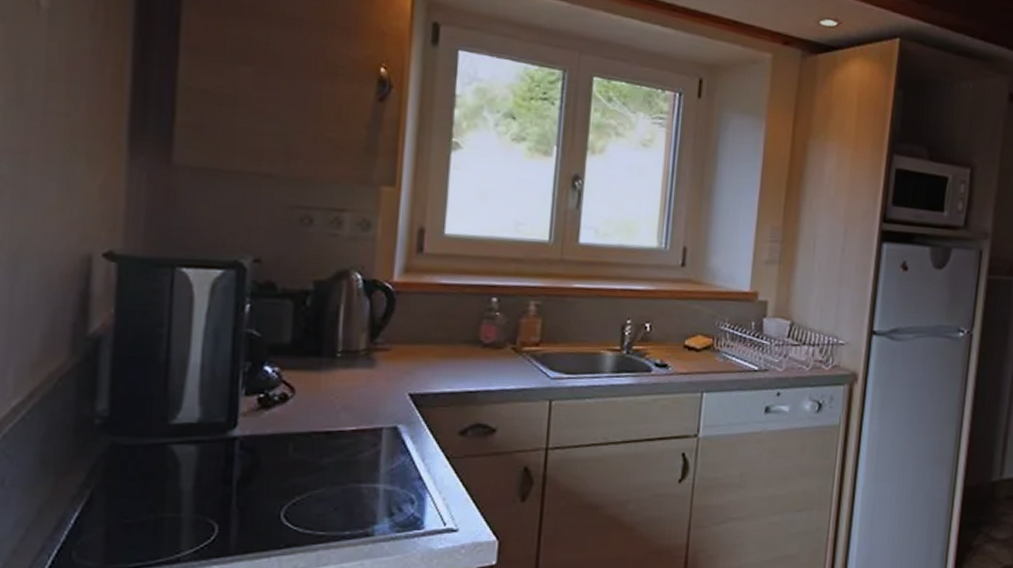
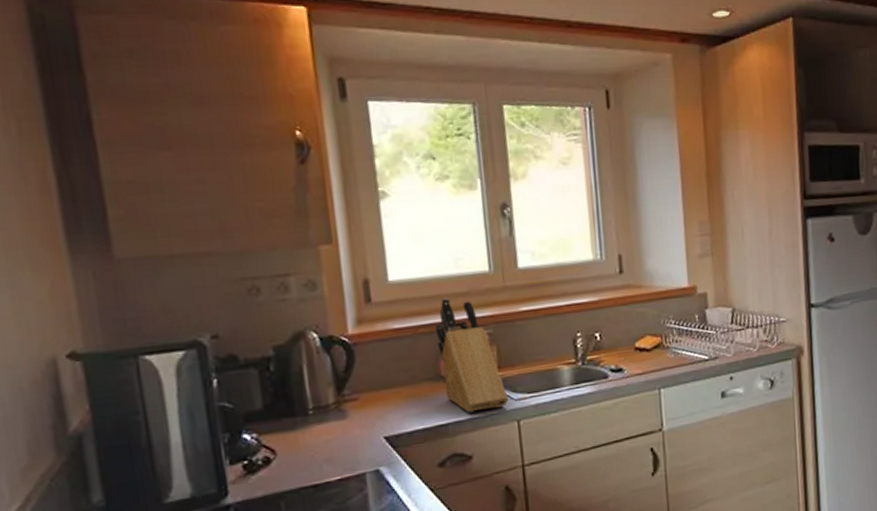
knife block: none [481,260,545,384] -> present [435,297,509,413]

